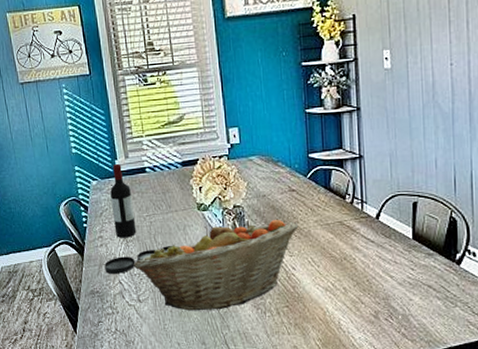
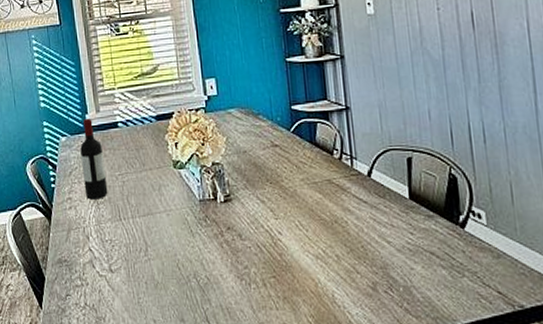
plate: present [104,245,172,275] -> none [73,207,146,241]
fruit basket: present [133,220,299,311] -> none [104,178,284,282]

